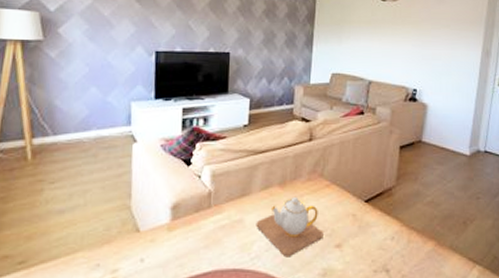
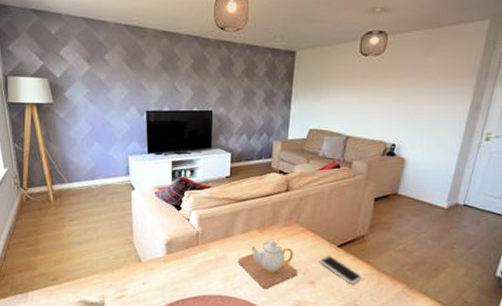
smartphone: none [346,213,391,244] -> present [319,256,362,284]

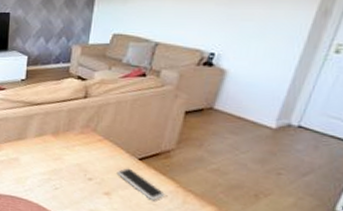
teapot: present [237,239,298,289] -> none [30,145,93,195]

